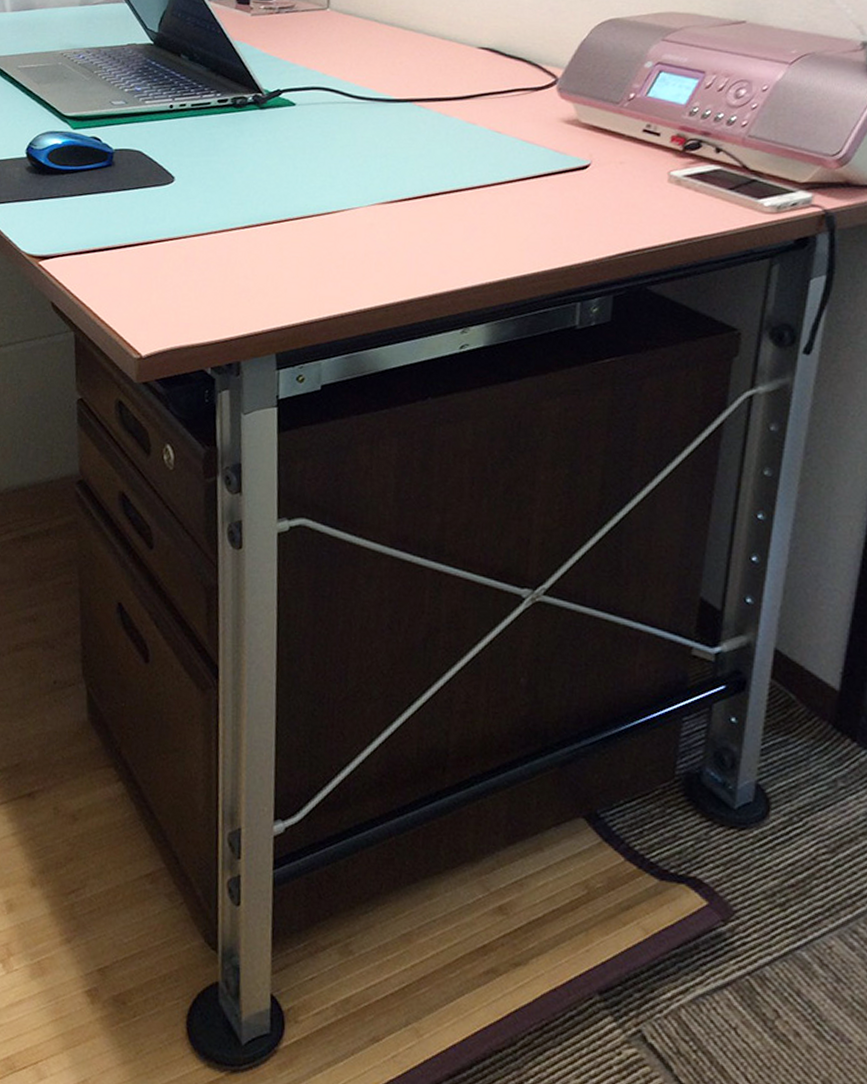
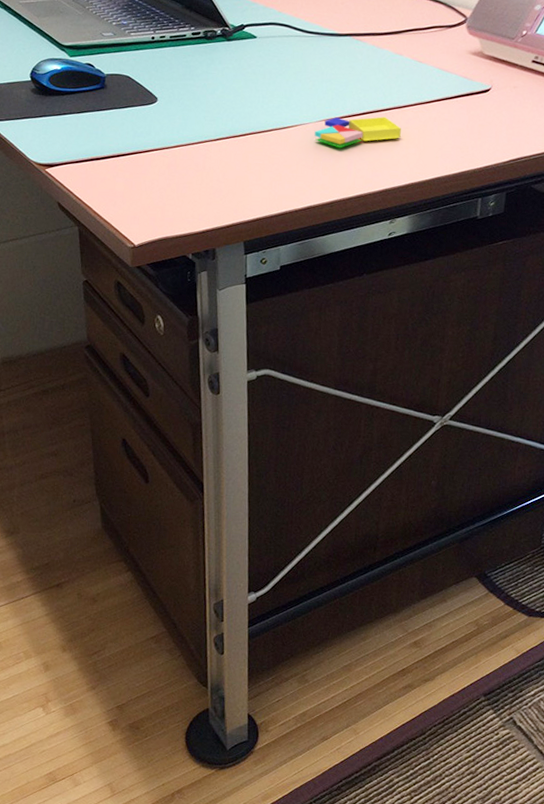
sticky notes: none [365,199,475,239] -> present [314,117,401,149]

